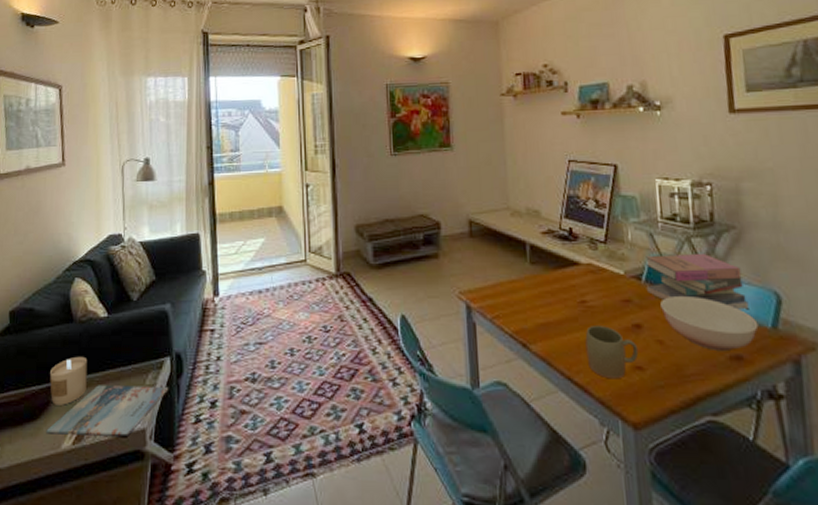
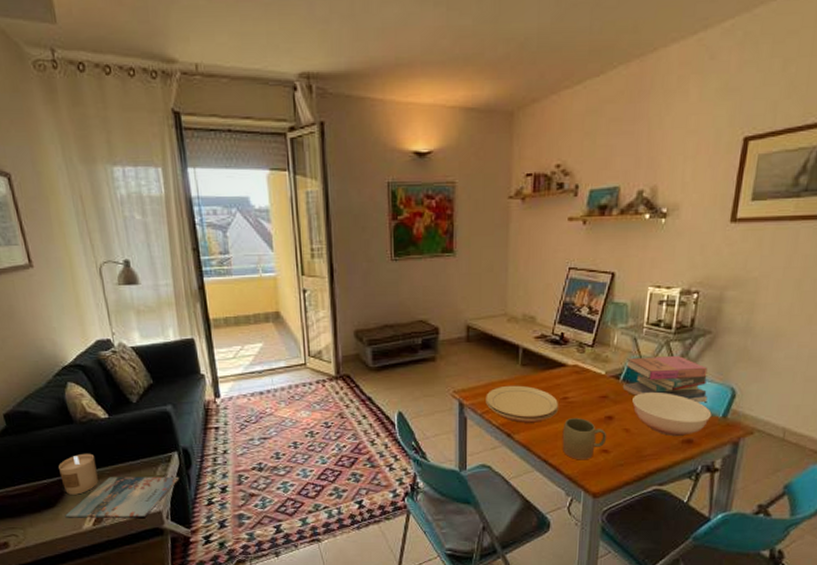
plate: none [494,286,578,331] -> present [486,385,559,423]

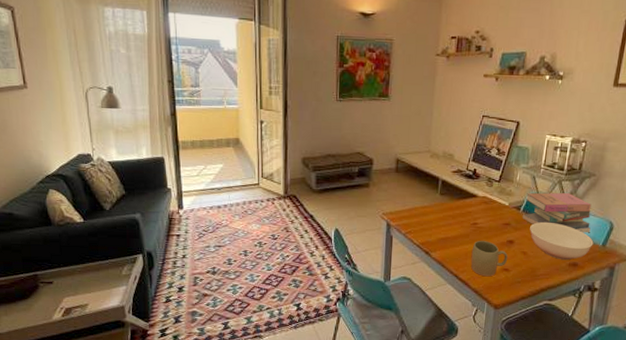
candle: present [58,453,99,495] -> none [35,252,70,289]
magazine: present [65,476,180,518] -> none [37,274,143,311]
plate: present [486,385,559,423] -> none [409,210,470,243]

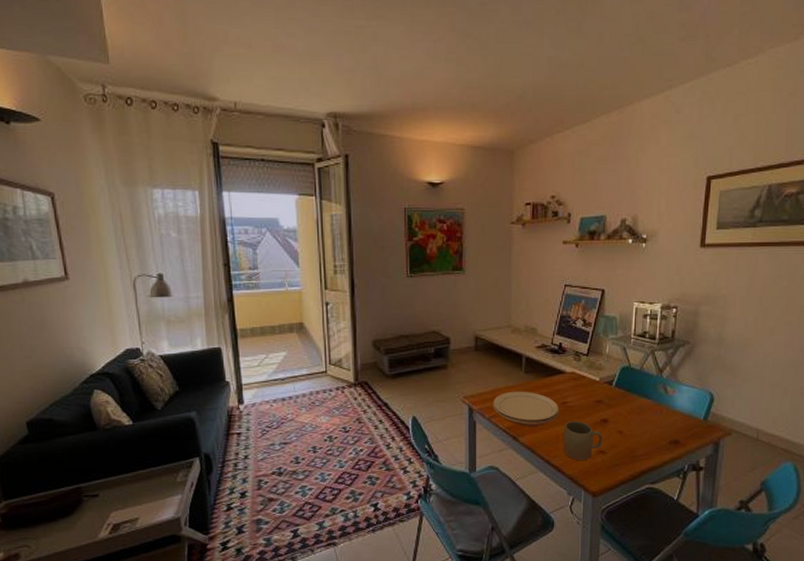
plate: none [409,210,470,243] -> present [493,391,560,426]
books: present [522,192,592,233] -> none [615,363,690,407]
bowl: present [530,221,594,261] -> none [624,396,694,438]

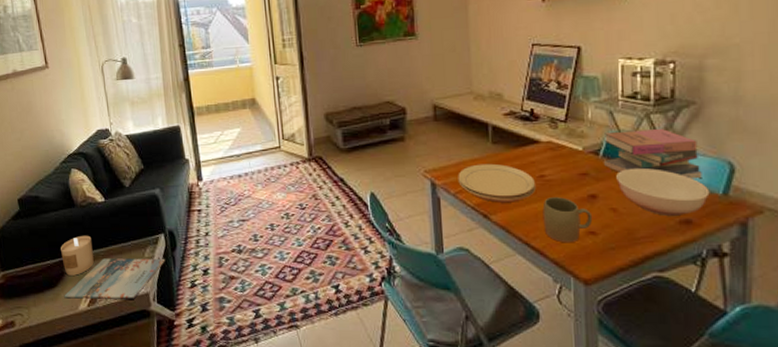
candle: none [78,460,118,503] -> present [61,235,94,276]
magazine: none [81,482,200,527] -> present [64,258,166,299]
books: none [615,363,690,407] -> present [603,128,702,179]
bowl: none [624,396,694,438] -> present [616,167,710,217]

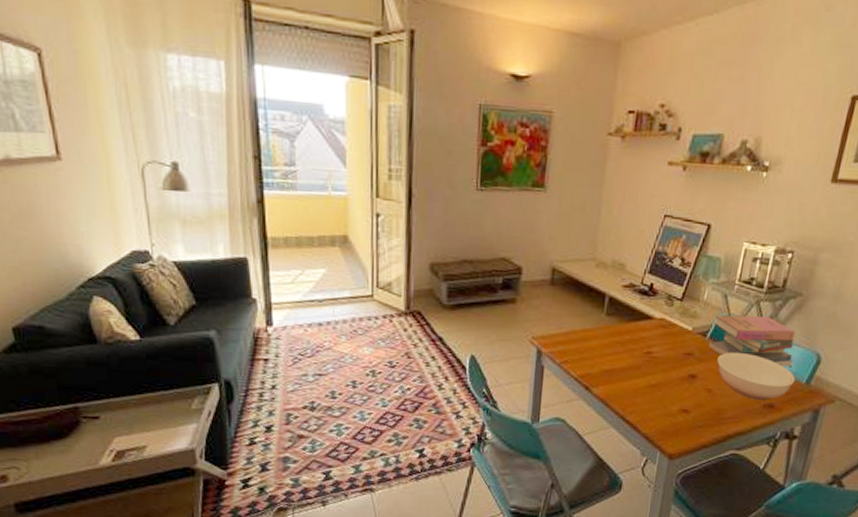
candle: present [61,235,94,276] -> none [75,378,122,425]
magazine: present [64,258,166,299] -> none [79,407,219,455]
plate: present [458,163,537,203] -> none [565,335,642,377]
mug: present [542,197,593,243] -> none [641,374,689,420]

